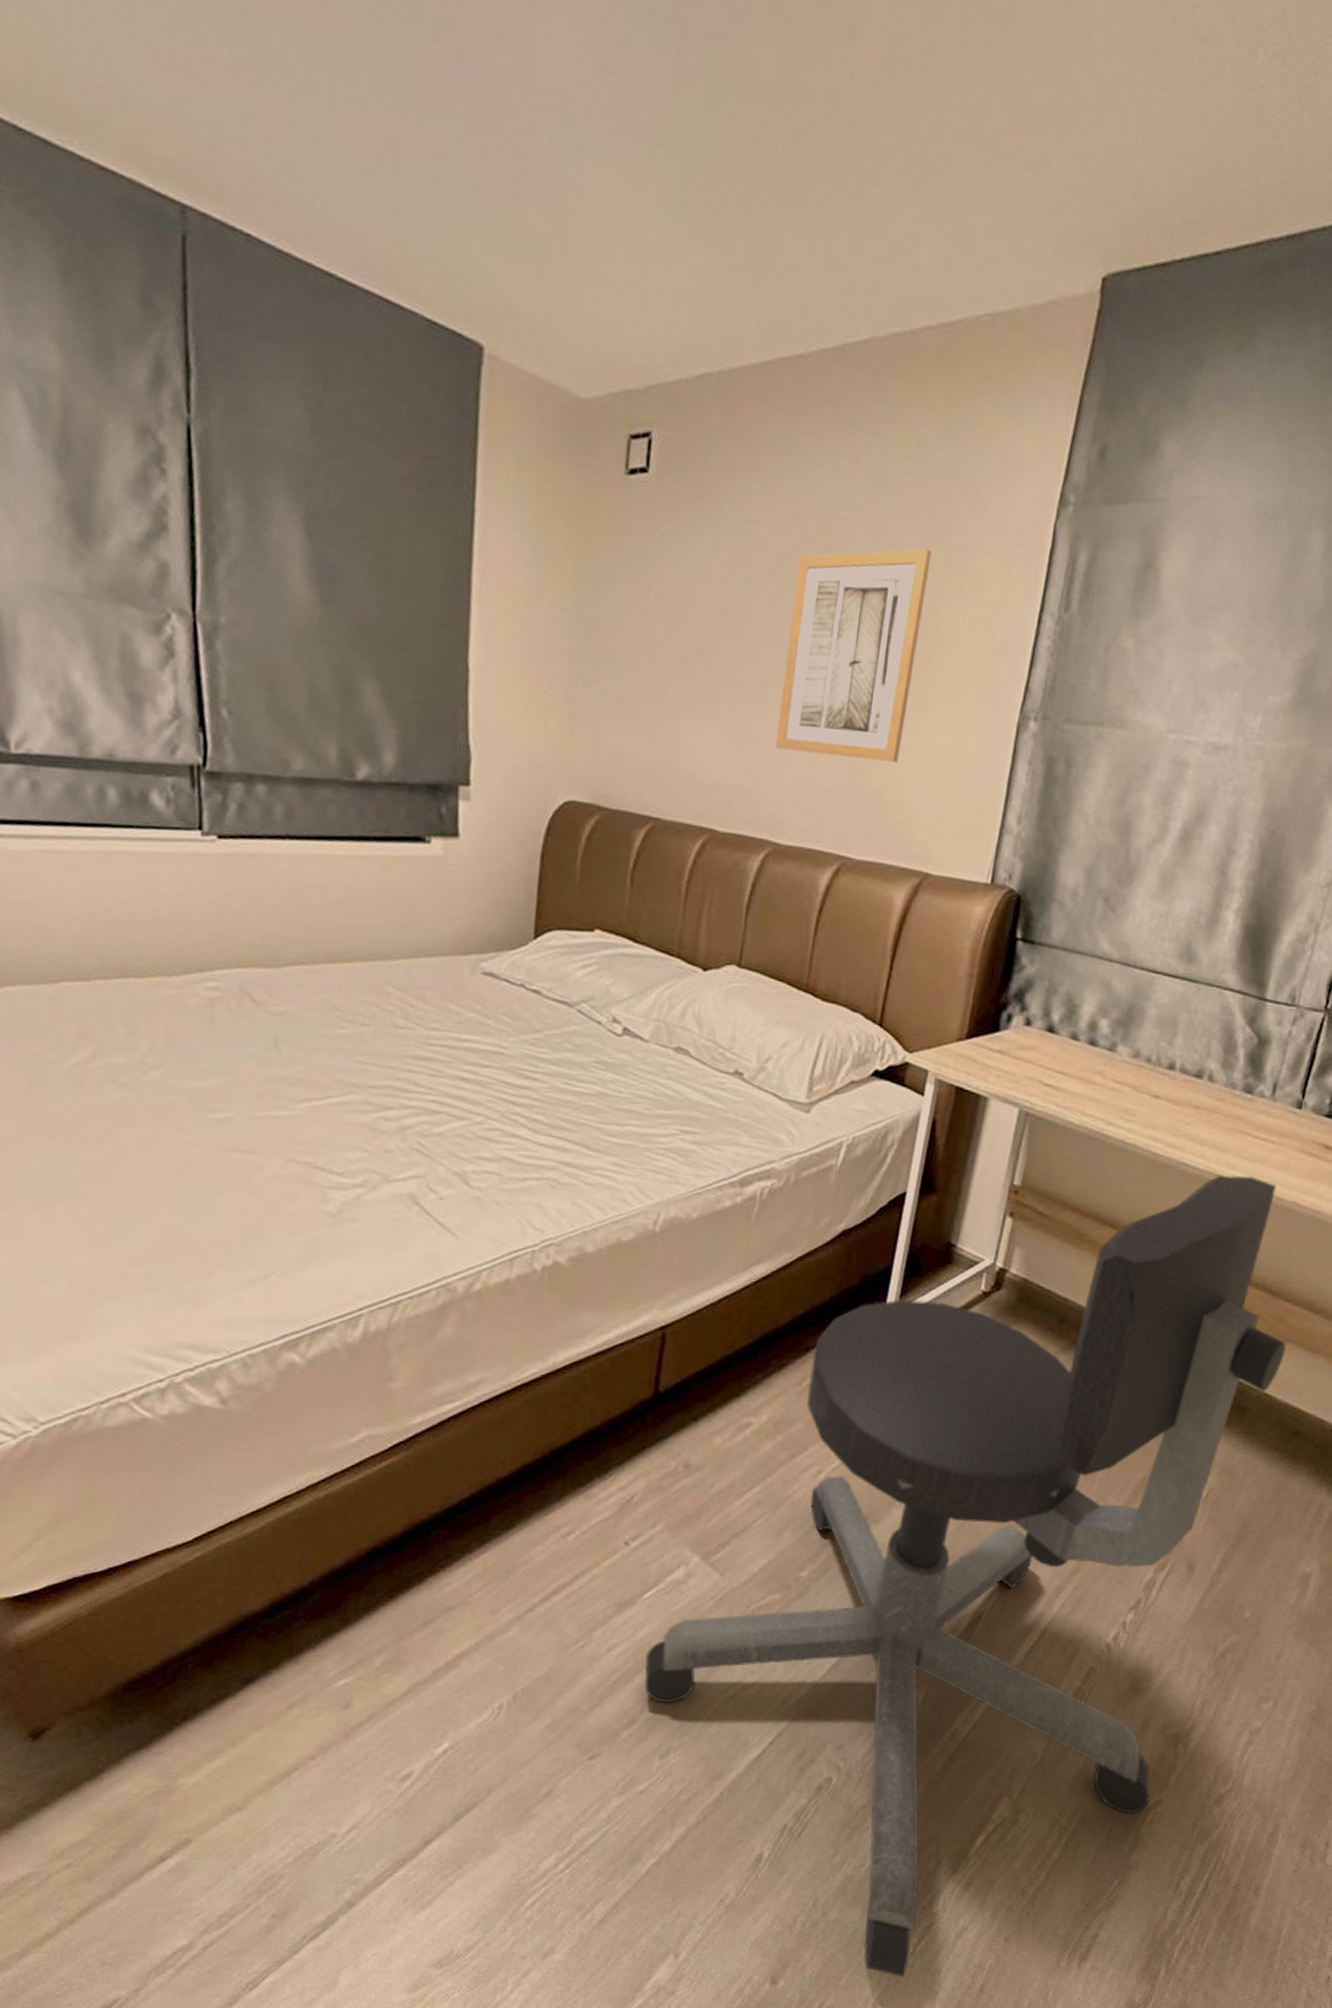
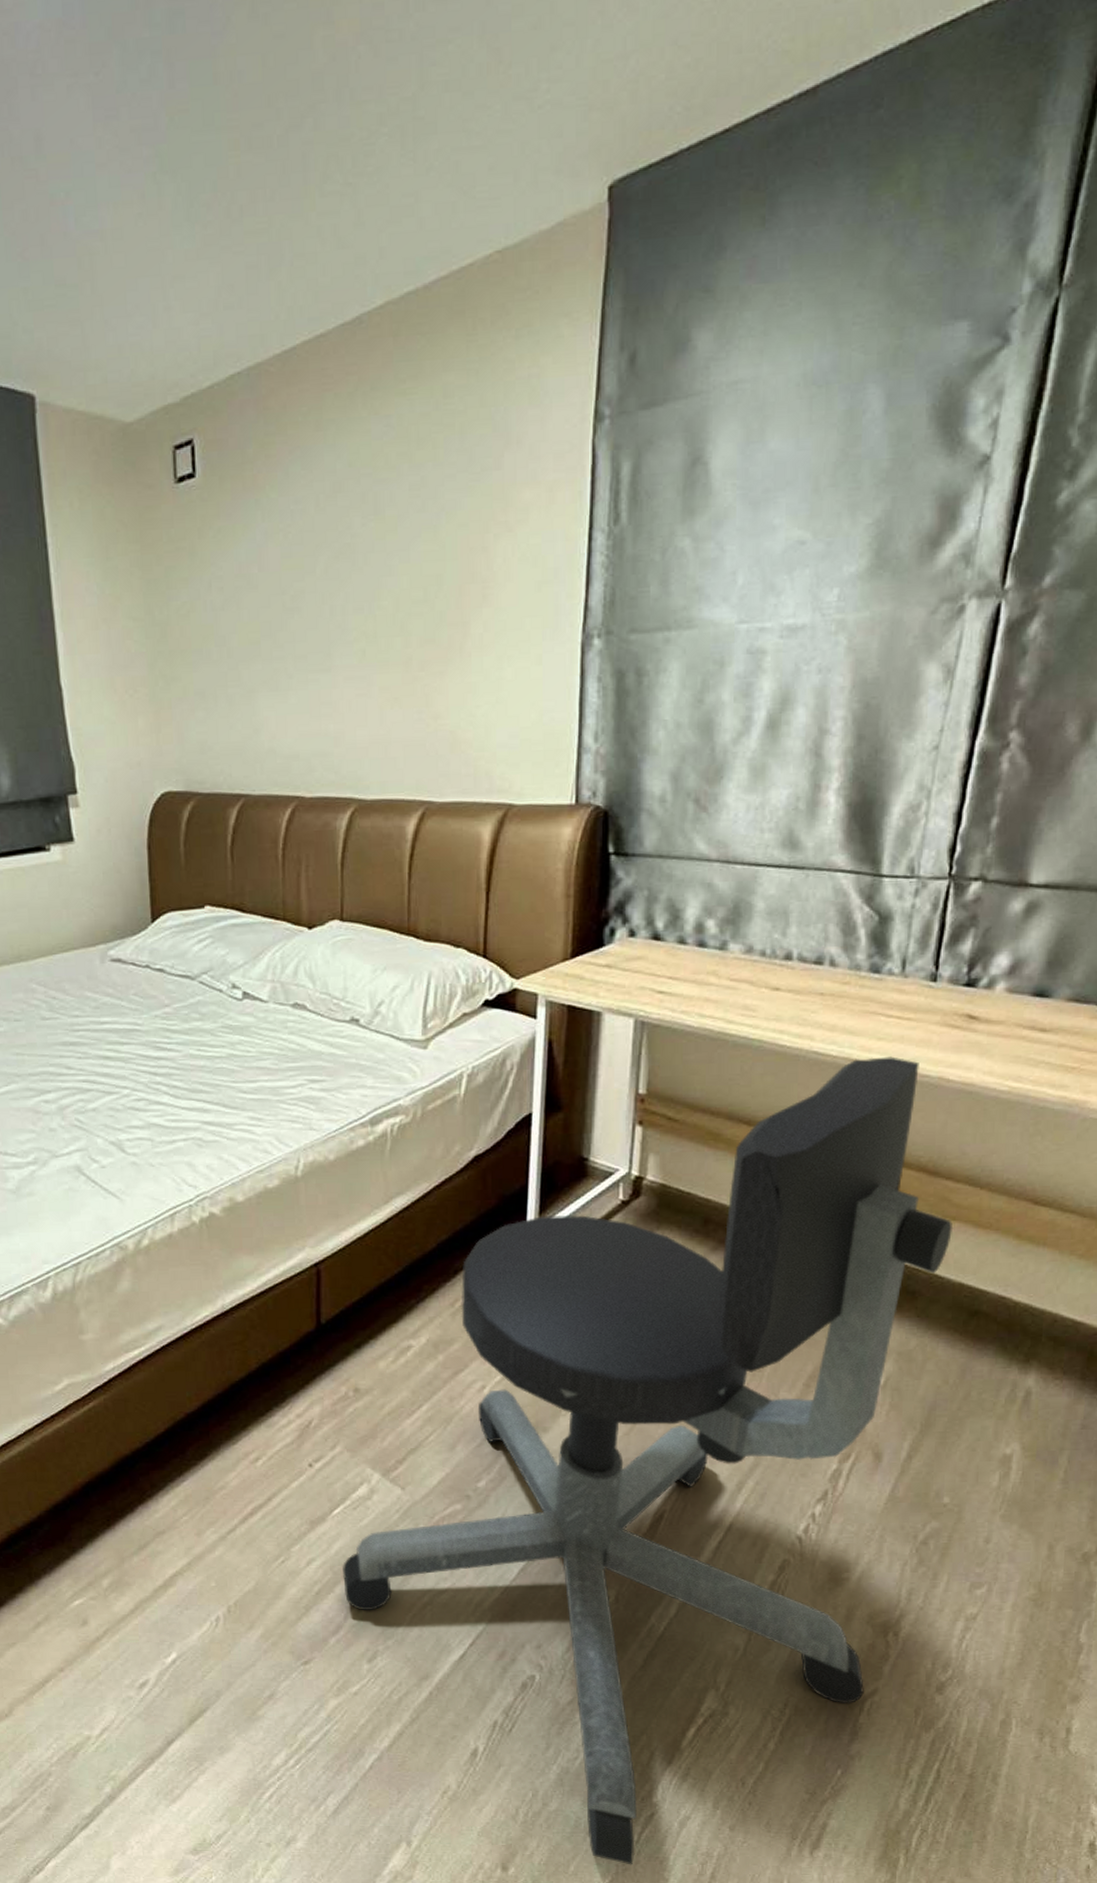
wall art: present [775,548,932,763] -> none [345,493,473,710]

